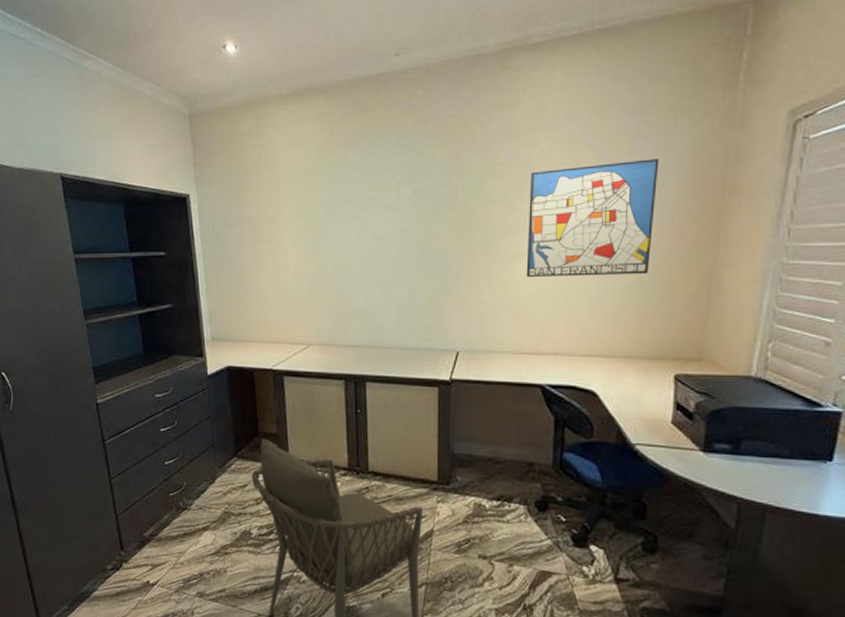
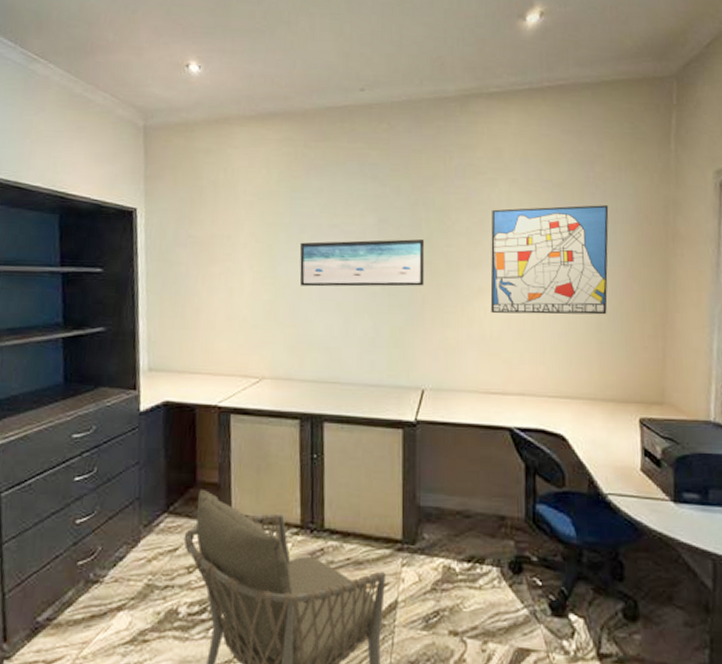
wall art: none [339,208,461,260] -> present [299,239,425,287]

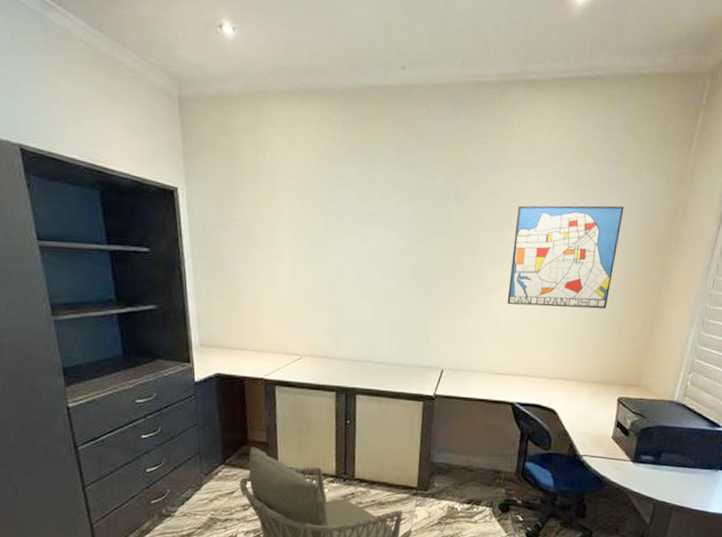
wall art: present [299,239,425,287] -> none [337,230,454,277]

